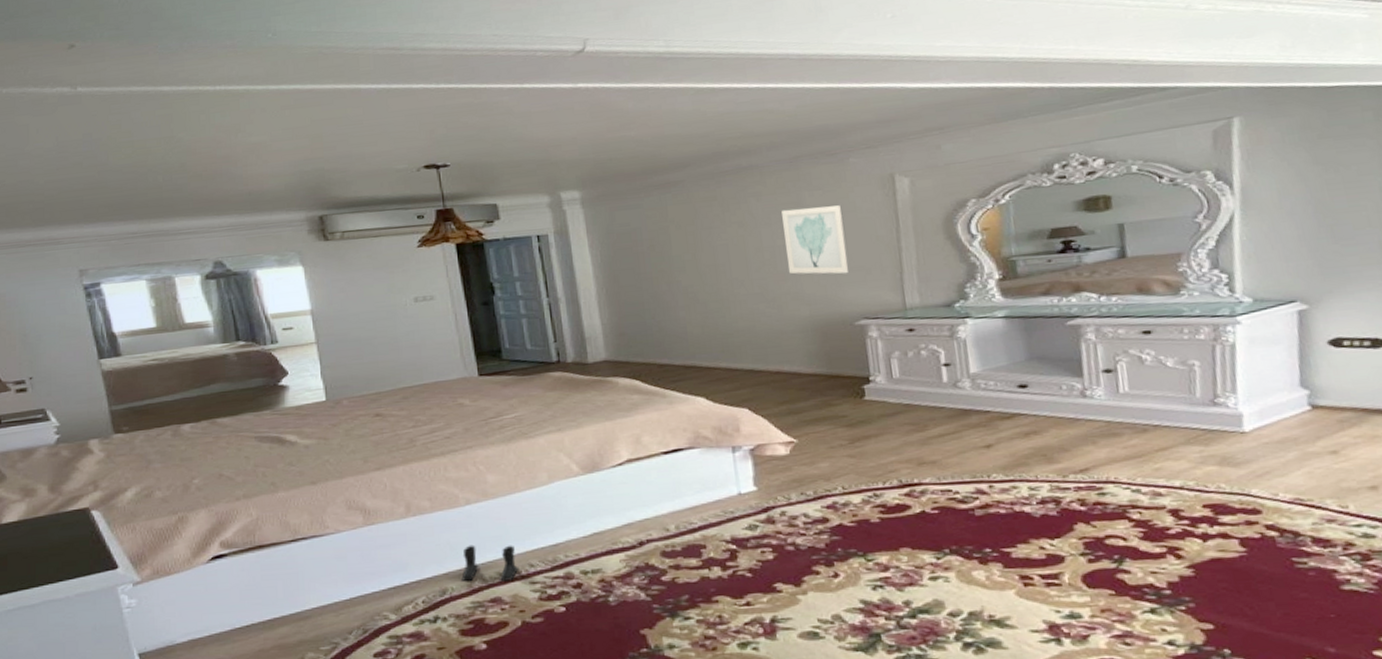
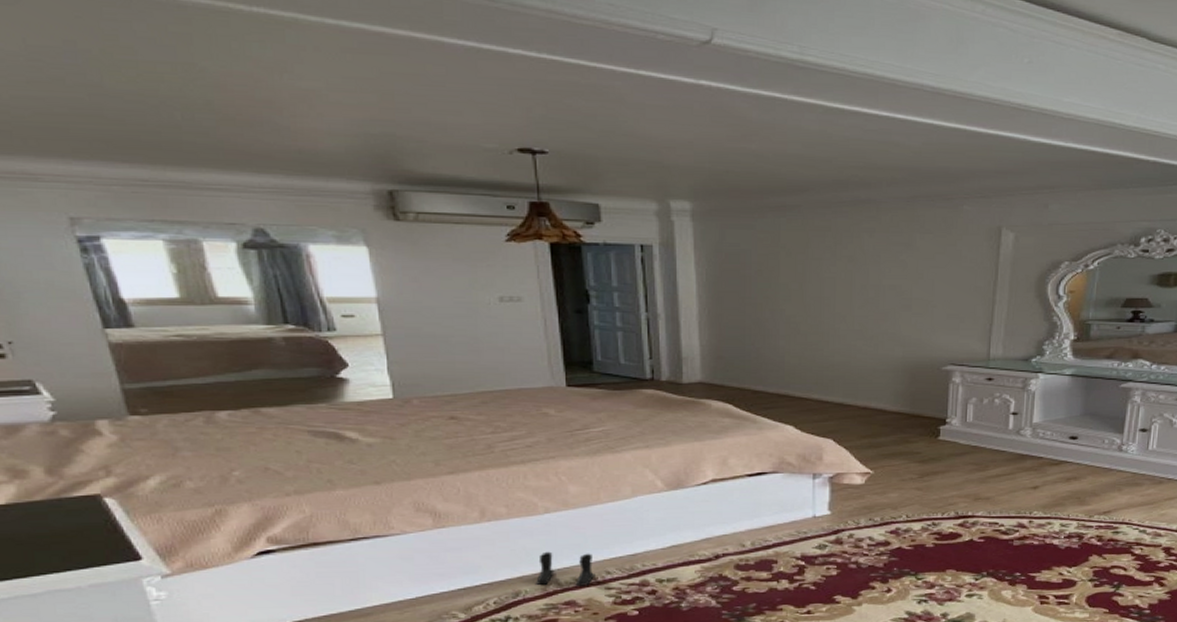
wall art: present [782,205,848,274] -> none [889,249,947,320]

